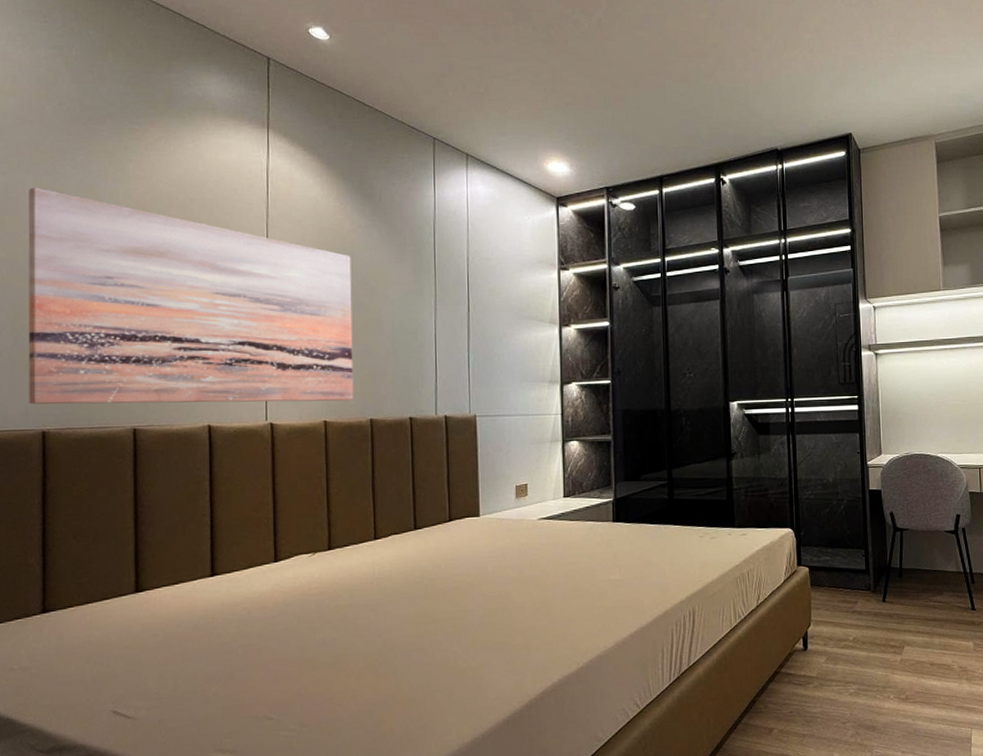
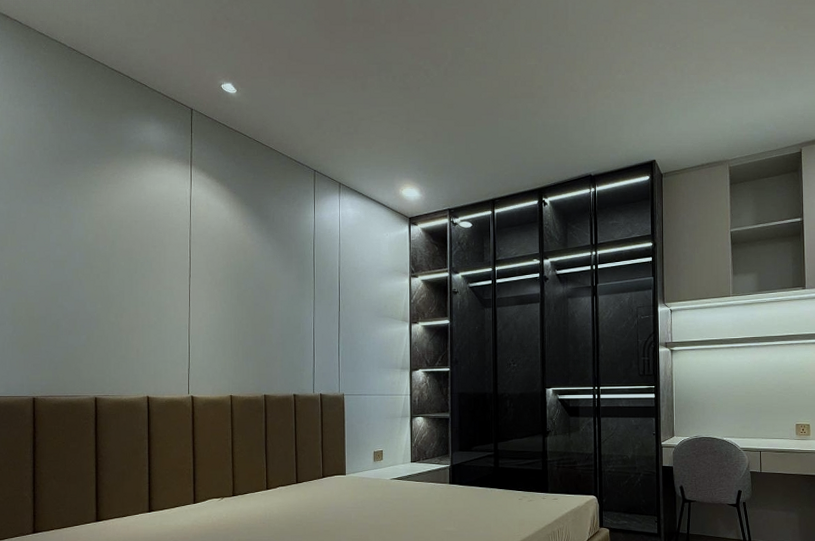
wall art: present [28,187,354,404] -> none [23,213,253,380]

